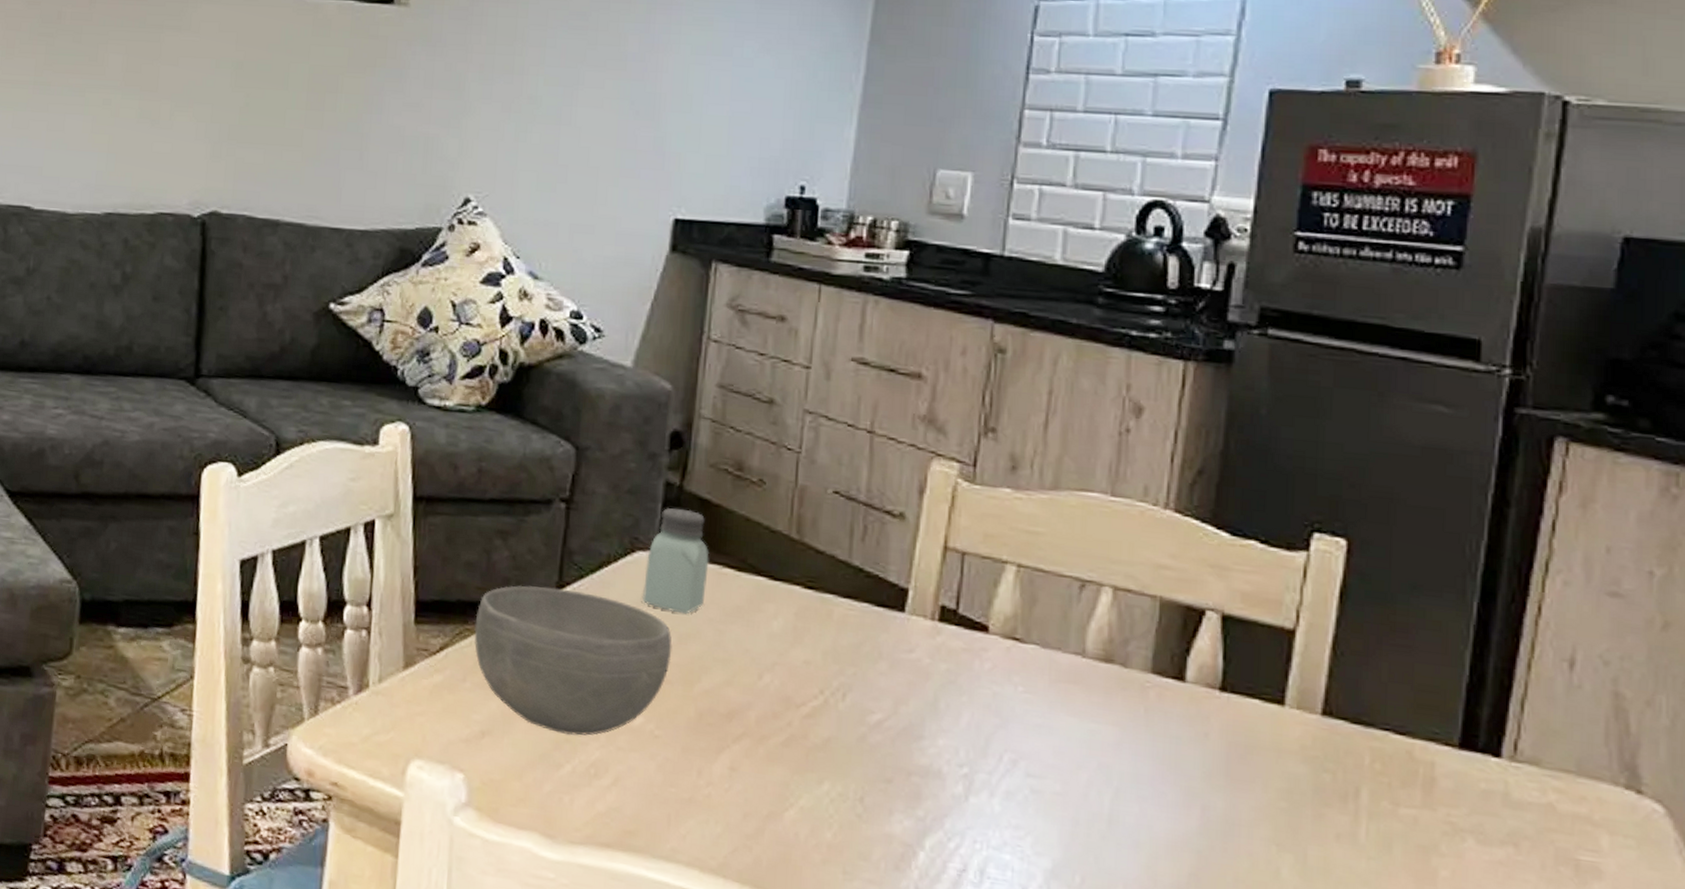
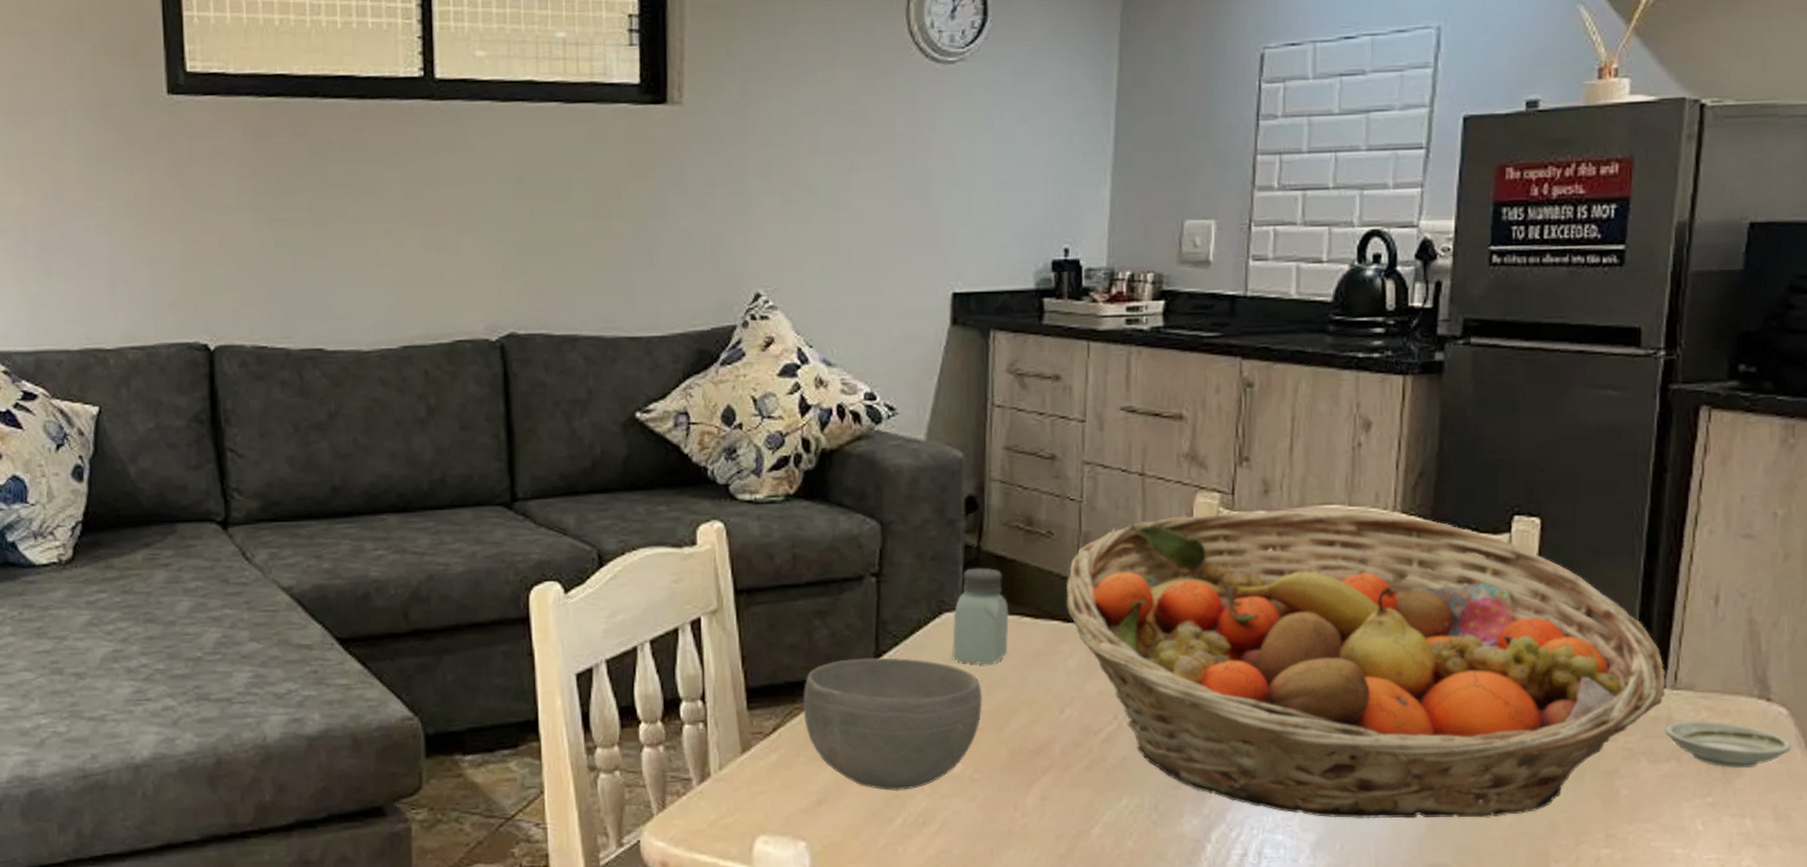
fruit basket: none [774,482,1502,878] -> present [1066,510,1665,819]
saucer: none [1499,800,1670,872] -> present [1664,719,1792,769]

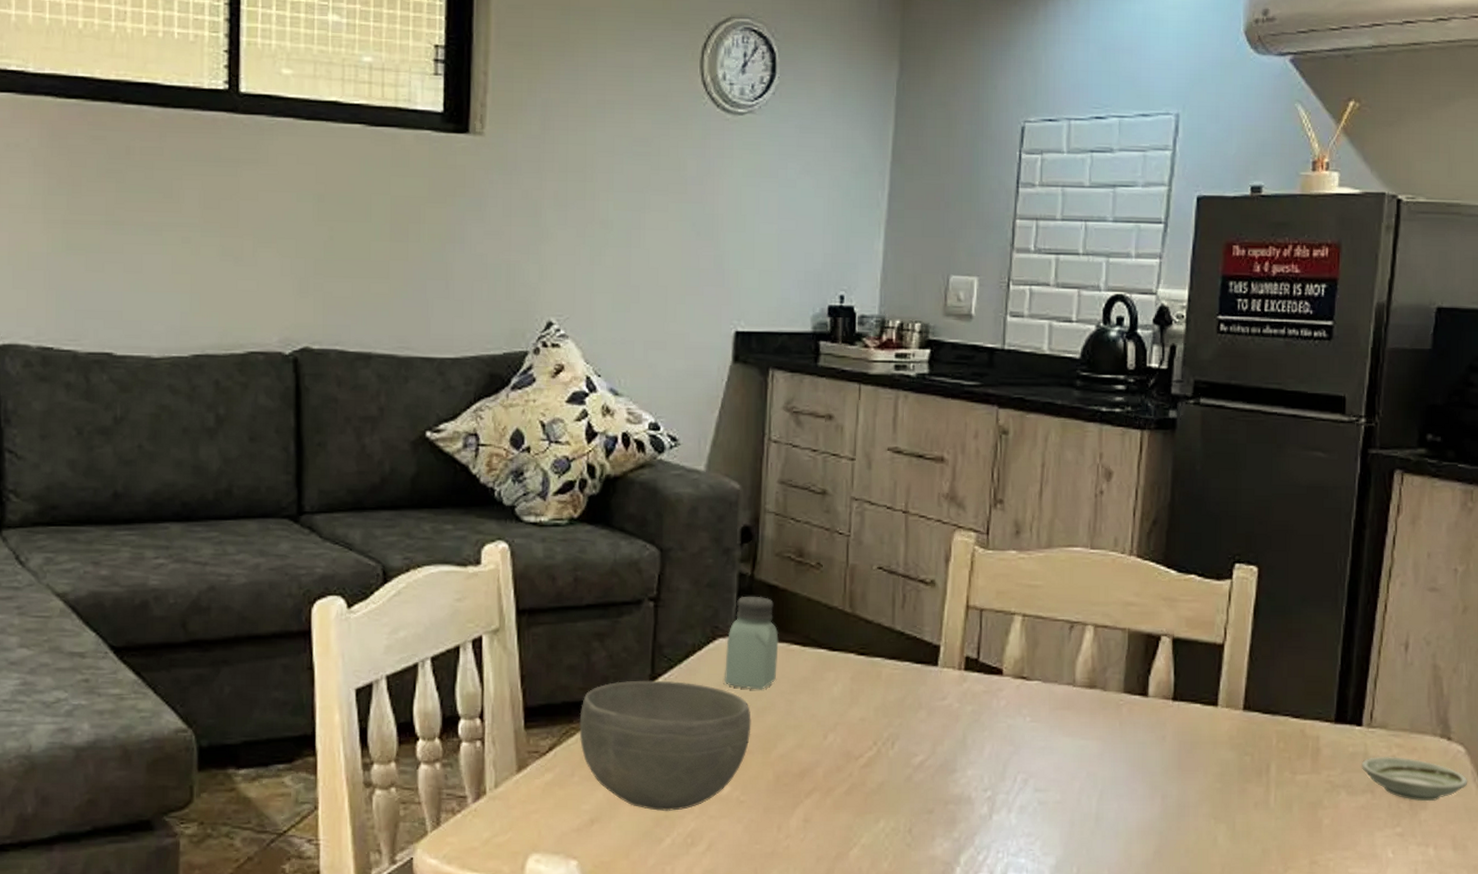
fruit basket: present [1066,510,1665,819] -> none [832,551,1363,844]

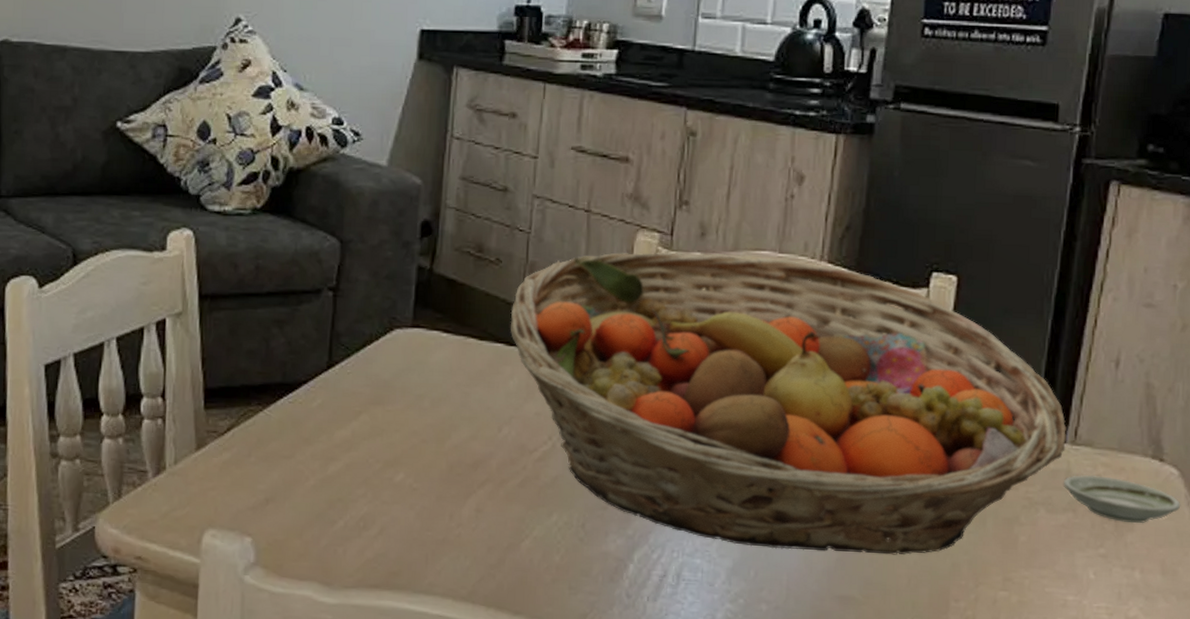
bowl: present [579,680,751,812] -> none [257,367,426,495]
saltshaker: present [724,596,779,690] -> none [400,289,456,381]
fruit basket: none [832,551,1363,844] -> present [510,252,1067,555]

